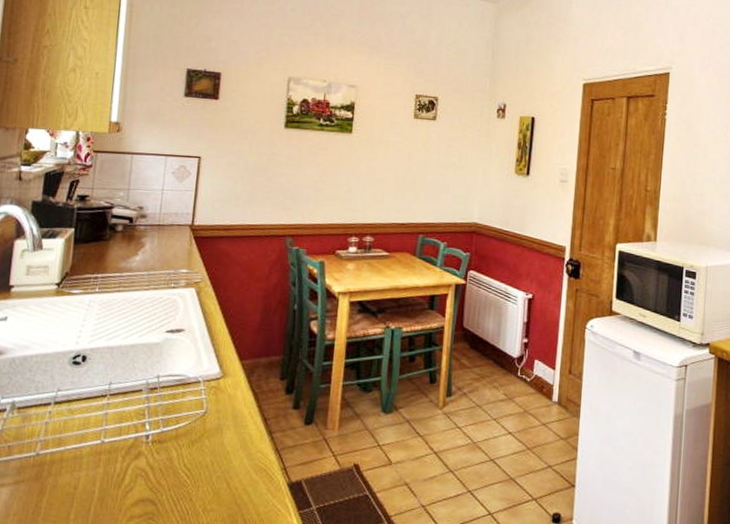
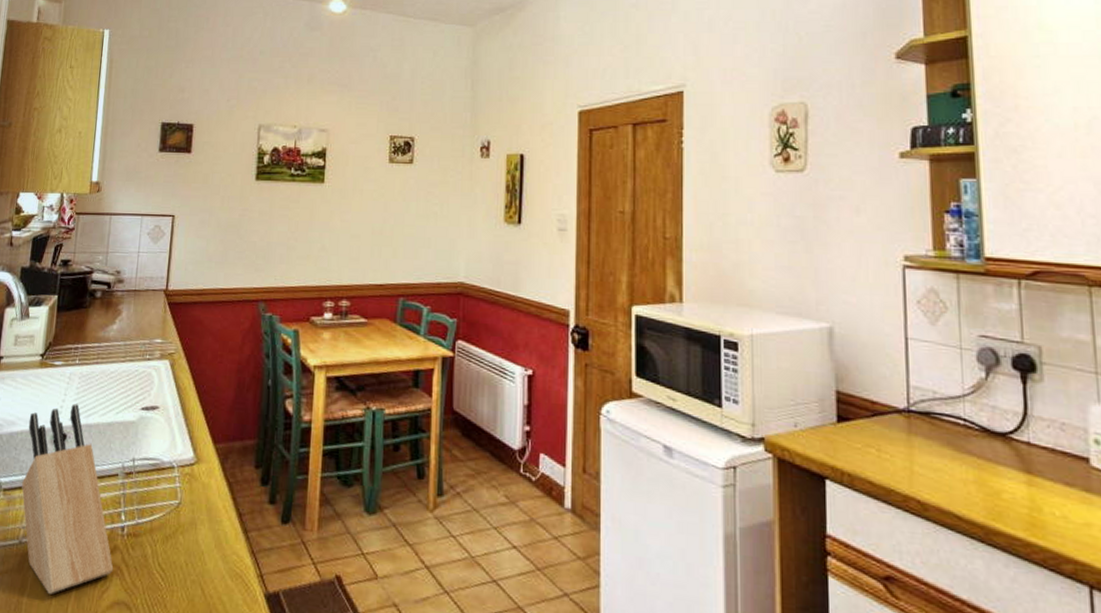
knife block: none [37,328,138,499] -> present [21,404,114,595]

